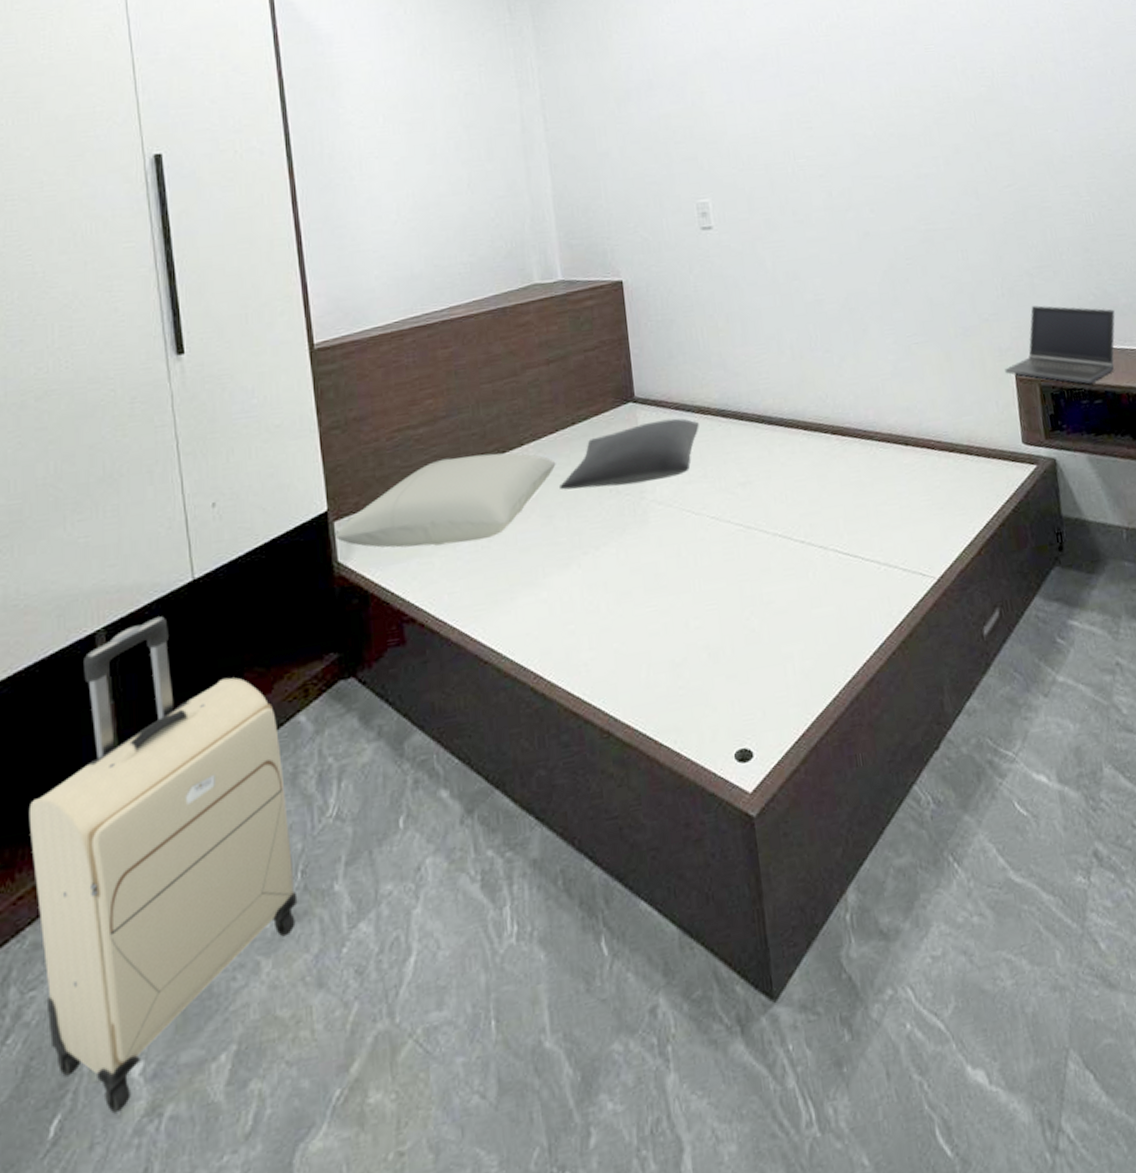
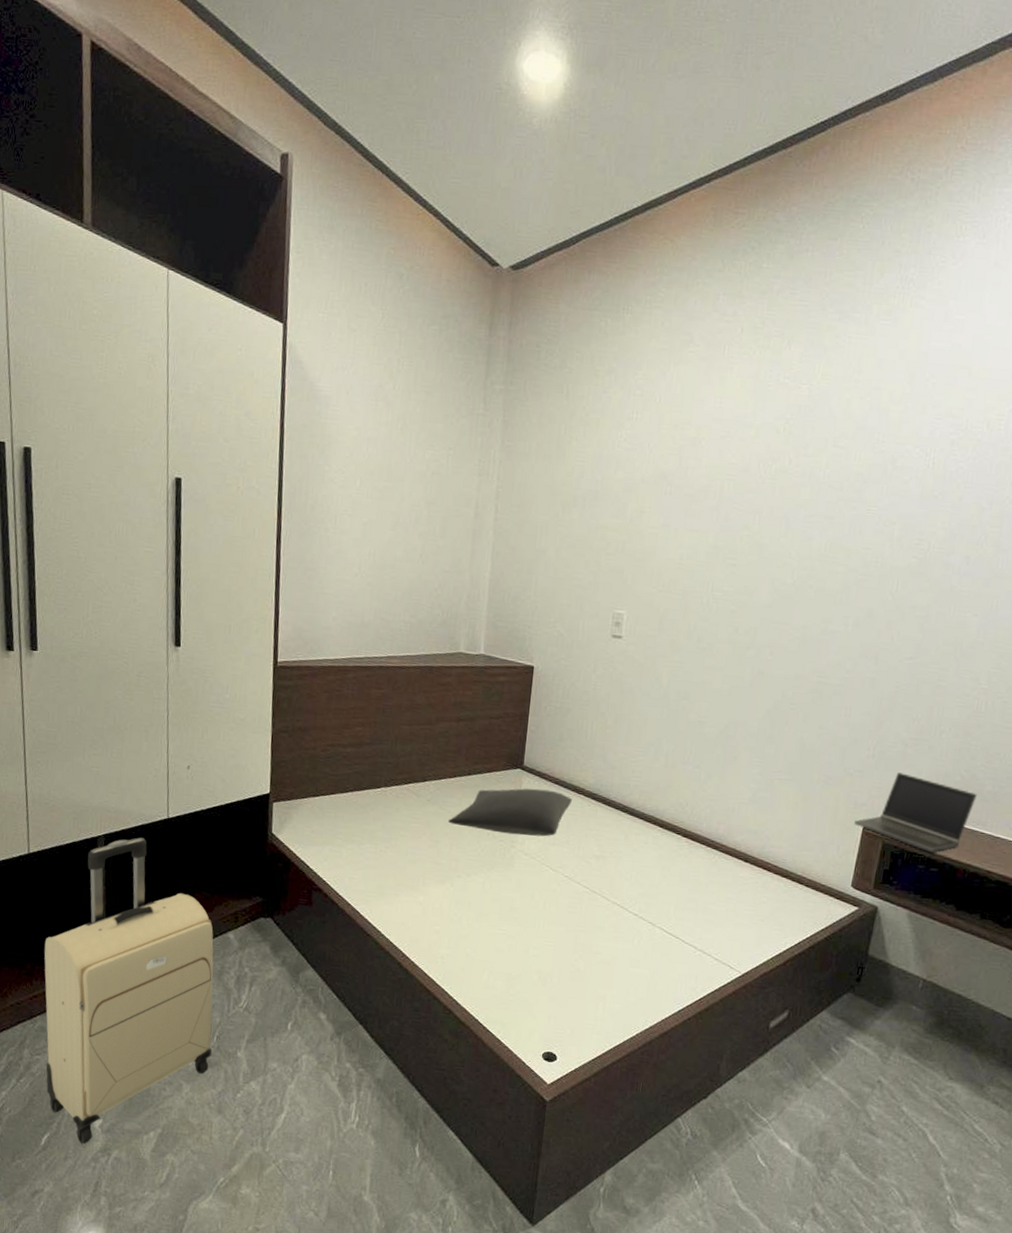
pillow: present [335,453,556,548] -> none [272,776,449,846]

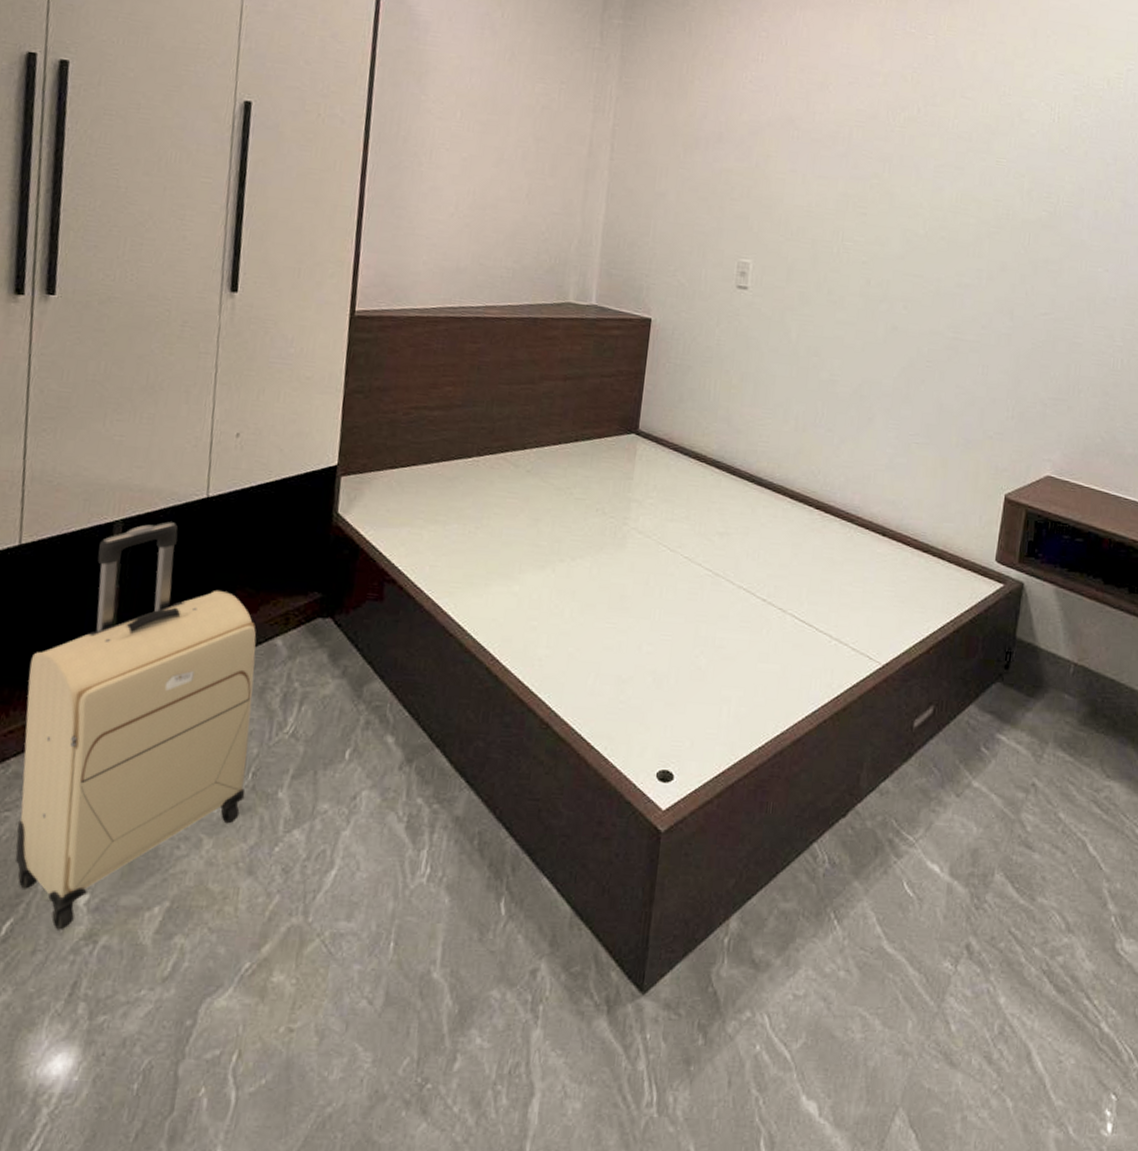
pillow: present [448,788,572,837] -> none [551,456,693,512]
laptop computer: present [854,772,977,853] -> none [996,435,1118,522]

